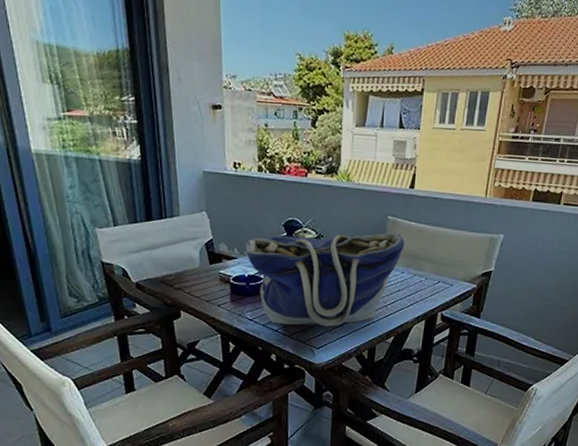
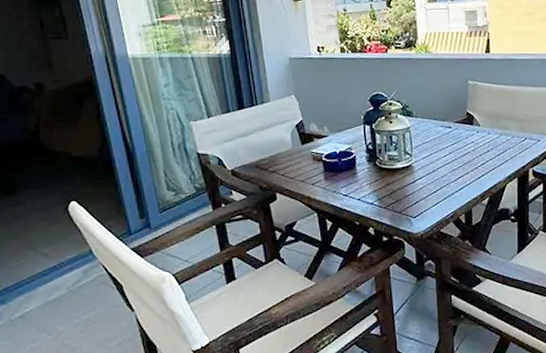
tote bag: present [244,232,405,327] -> none [334,95,488,197]

